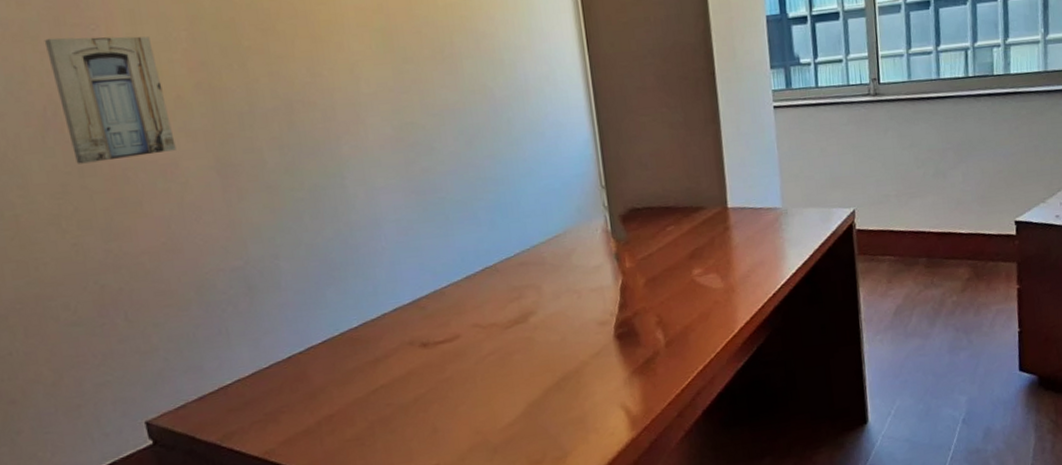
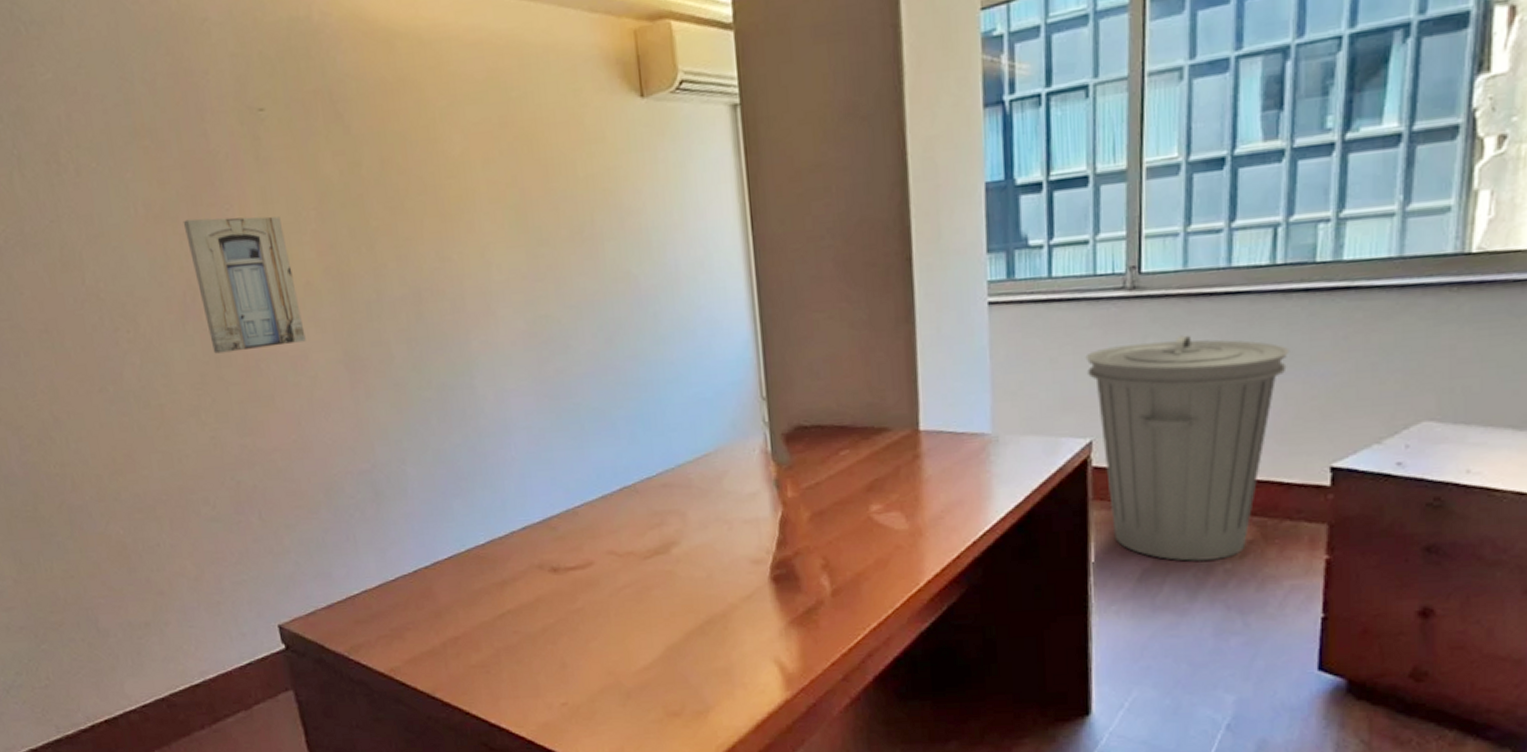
trash can: none [846,128,983,297] -> present [1085,335,1290,562]

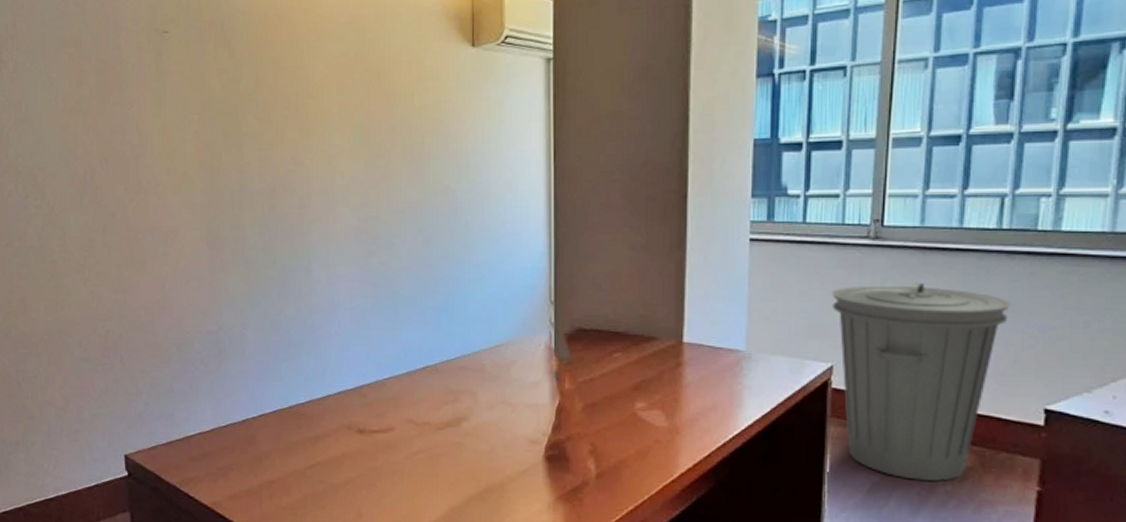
wall art: present [183,216,306,354] -> none [92,113,178,223]

